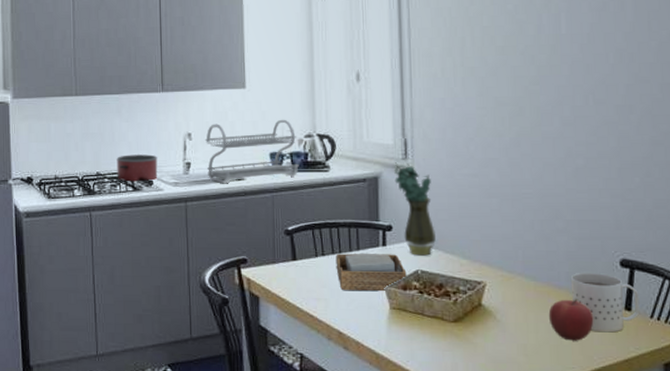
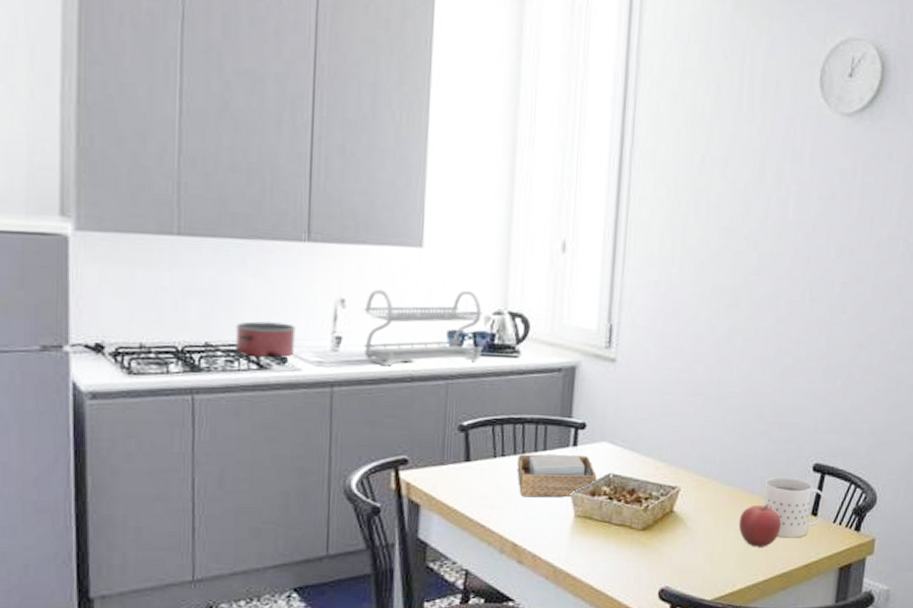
vase: present [394,162,437,256] -> none [594,351,635,458]

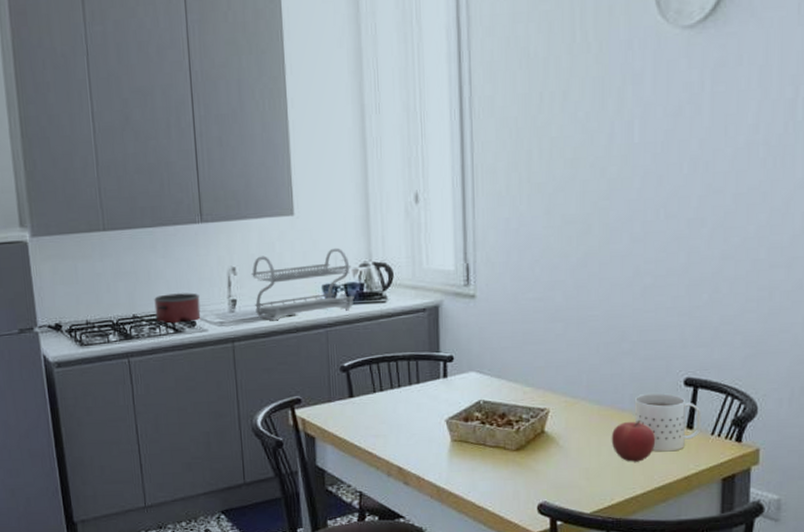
napkin holder: present [517,453,597,498] -> none [394,385,468,426]

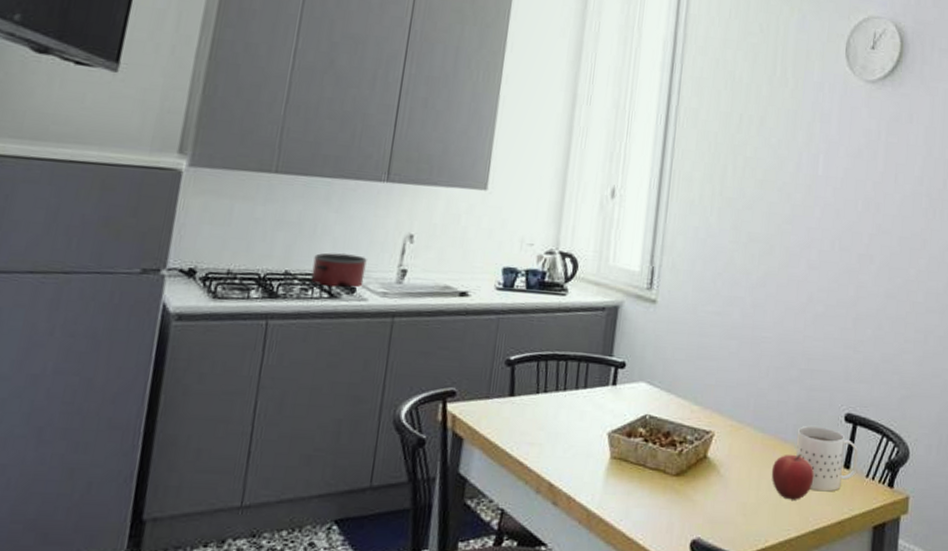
dish rack: present [250,247,354,321] -> none [425,226,537,300]

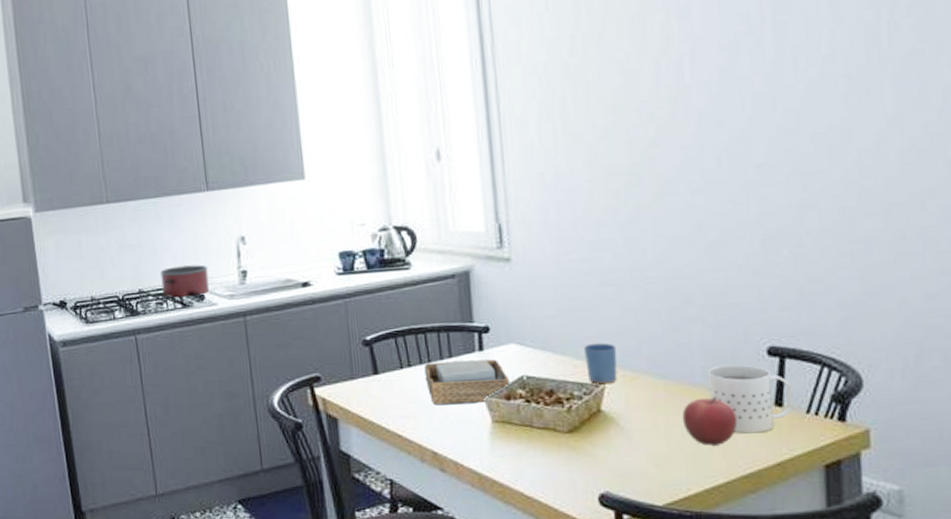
napkin holder: none [557,391,634,438] -> present [424,359,510,405]
mug: none [701,391,730,432] -> present [584,343,618,385]

